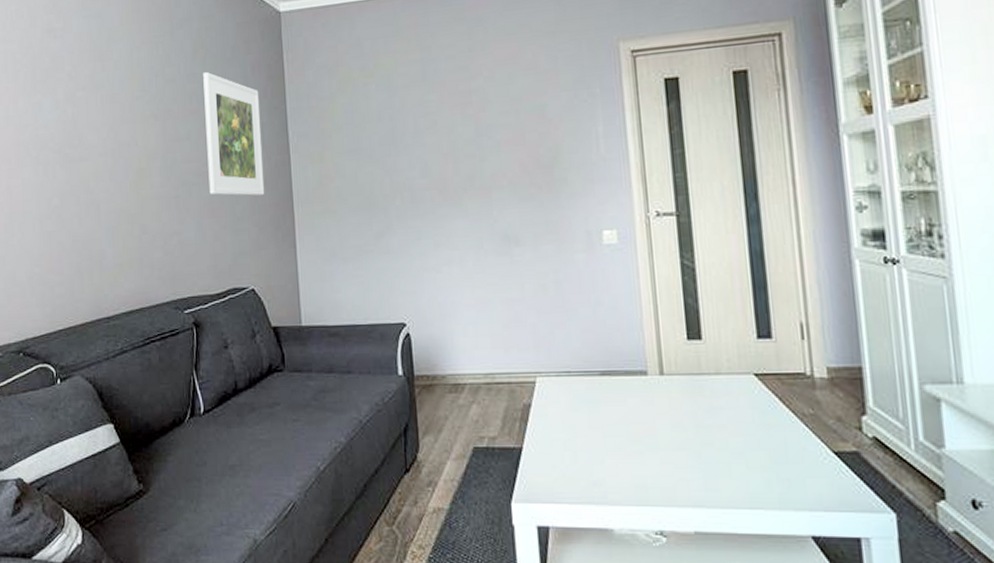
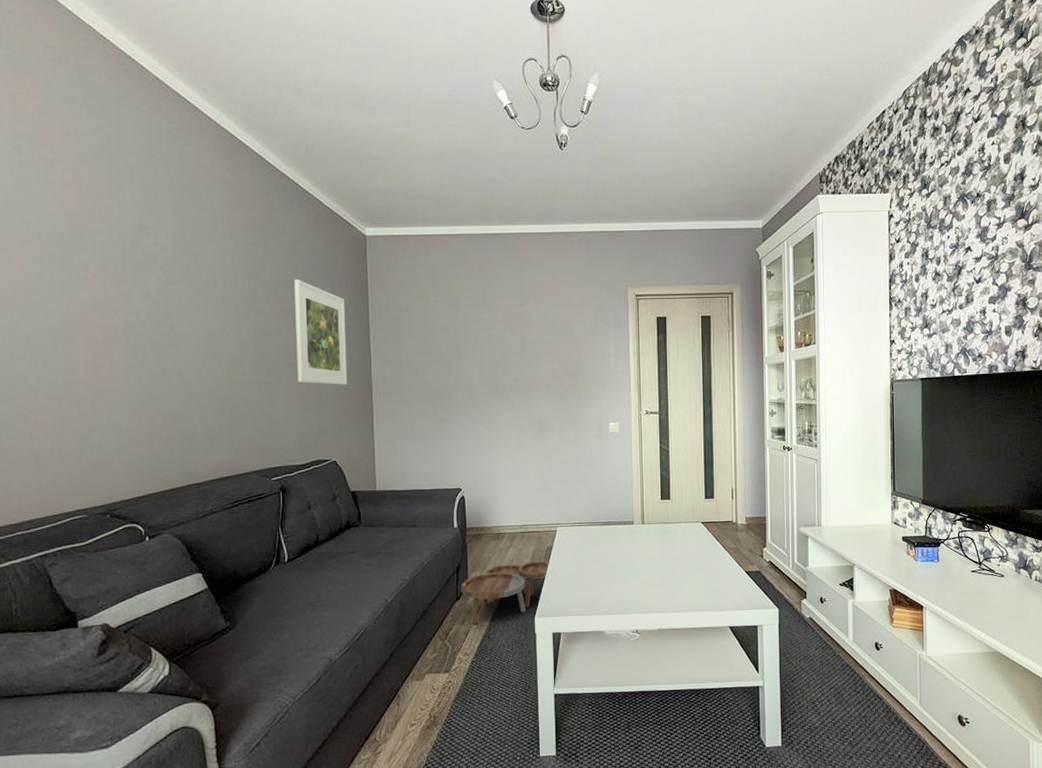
nesting tables: none [411,424,529,507] -> present [461,561,551,625]

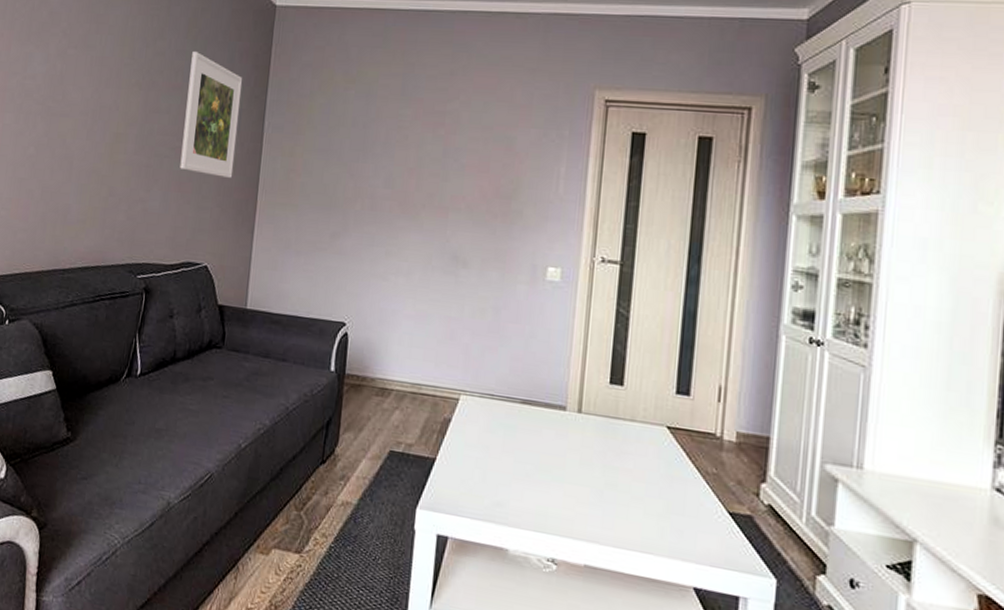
nesting tables: present [461,561,551,625] -> none [329,429,446,500]

